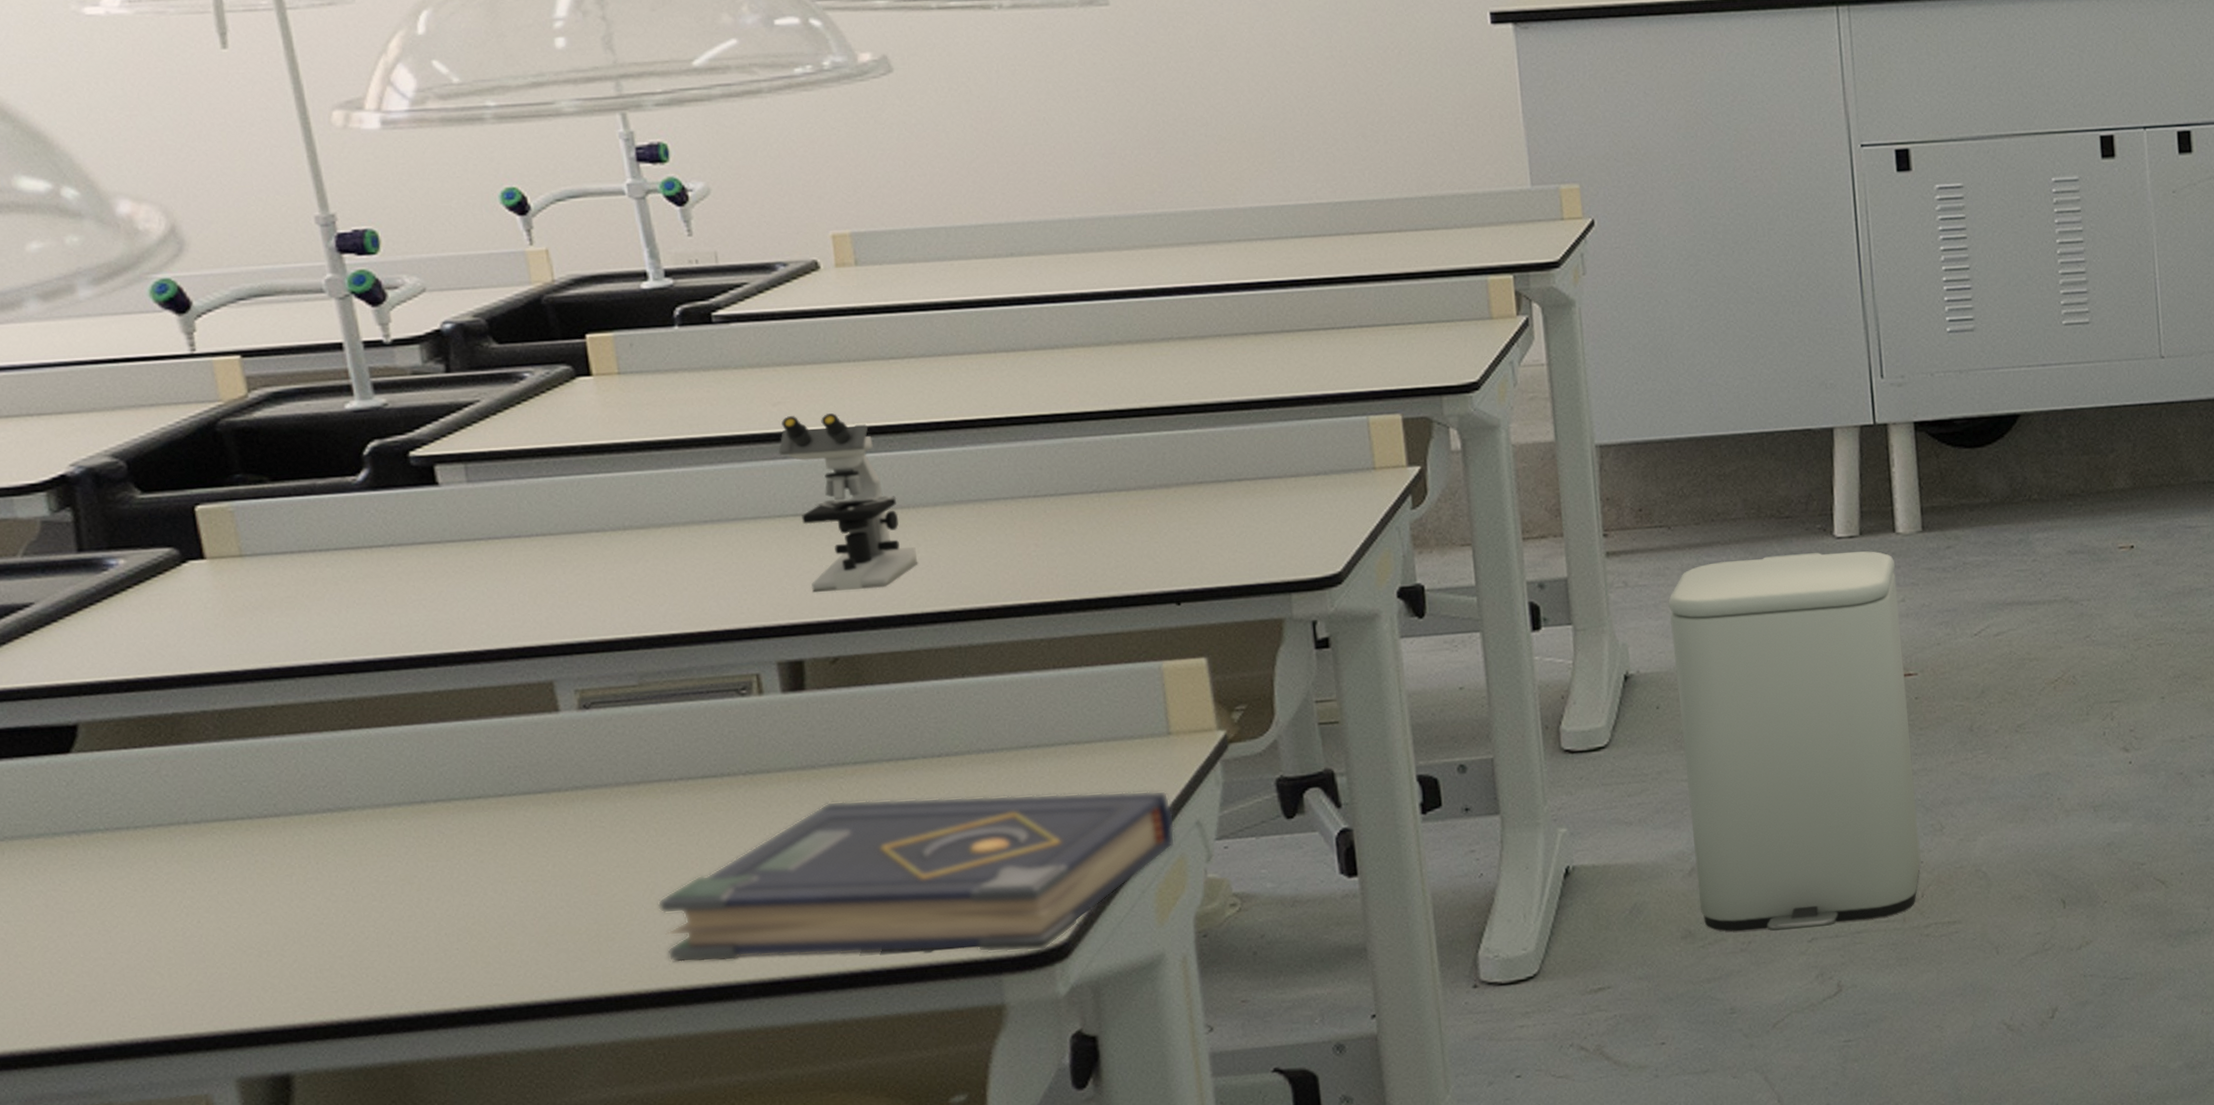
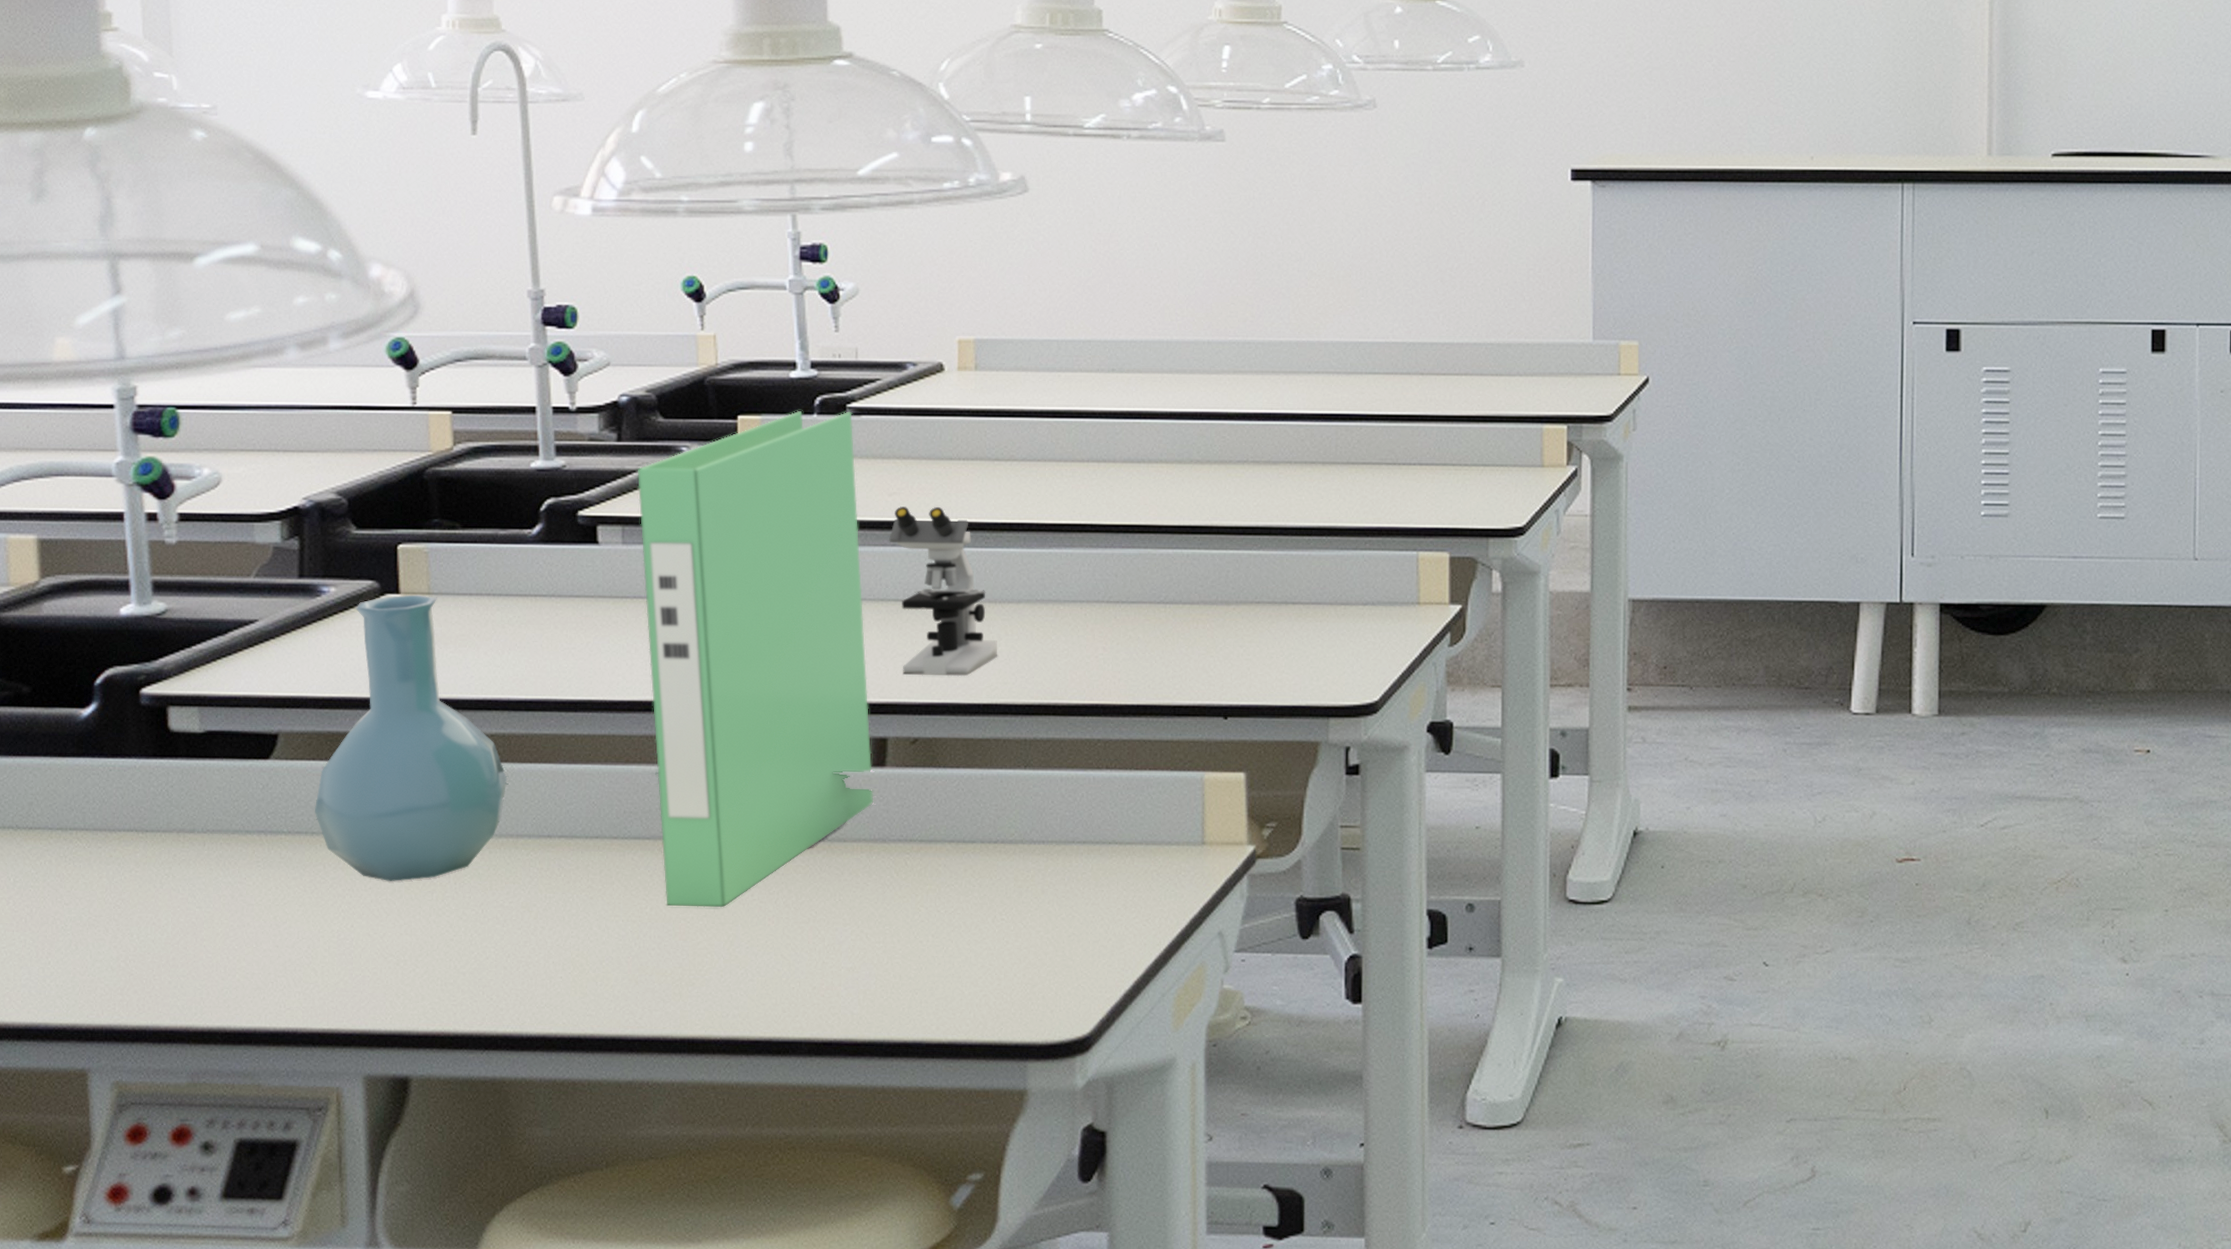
flask: none [133,557,365,870] -> present [314,594,508,882]
binder: none [473,319,796,860] -> present [637,410,873,908]
book: present [657,790,1176,963] -> none [735,875,1199,1042]
pedal bin: present [1668,551,1921,931] -> none [1683,726,1909,1108]

